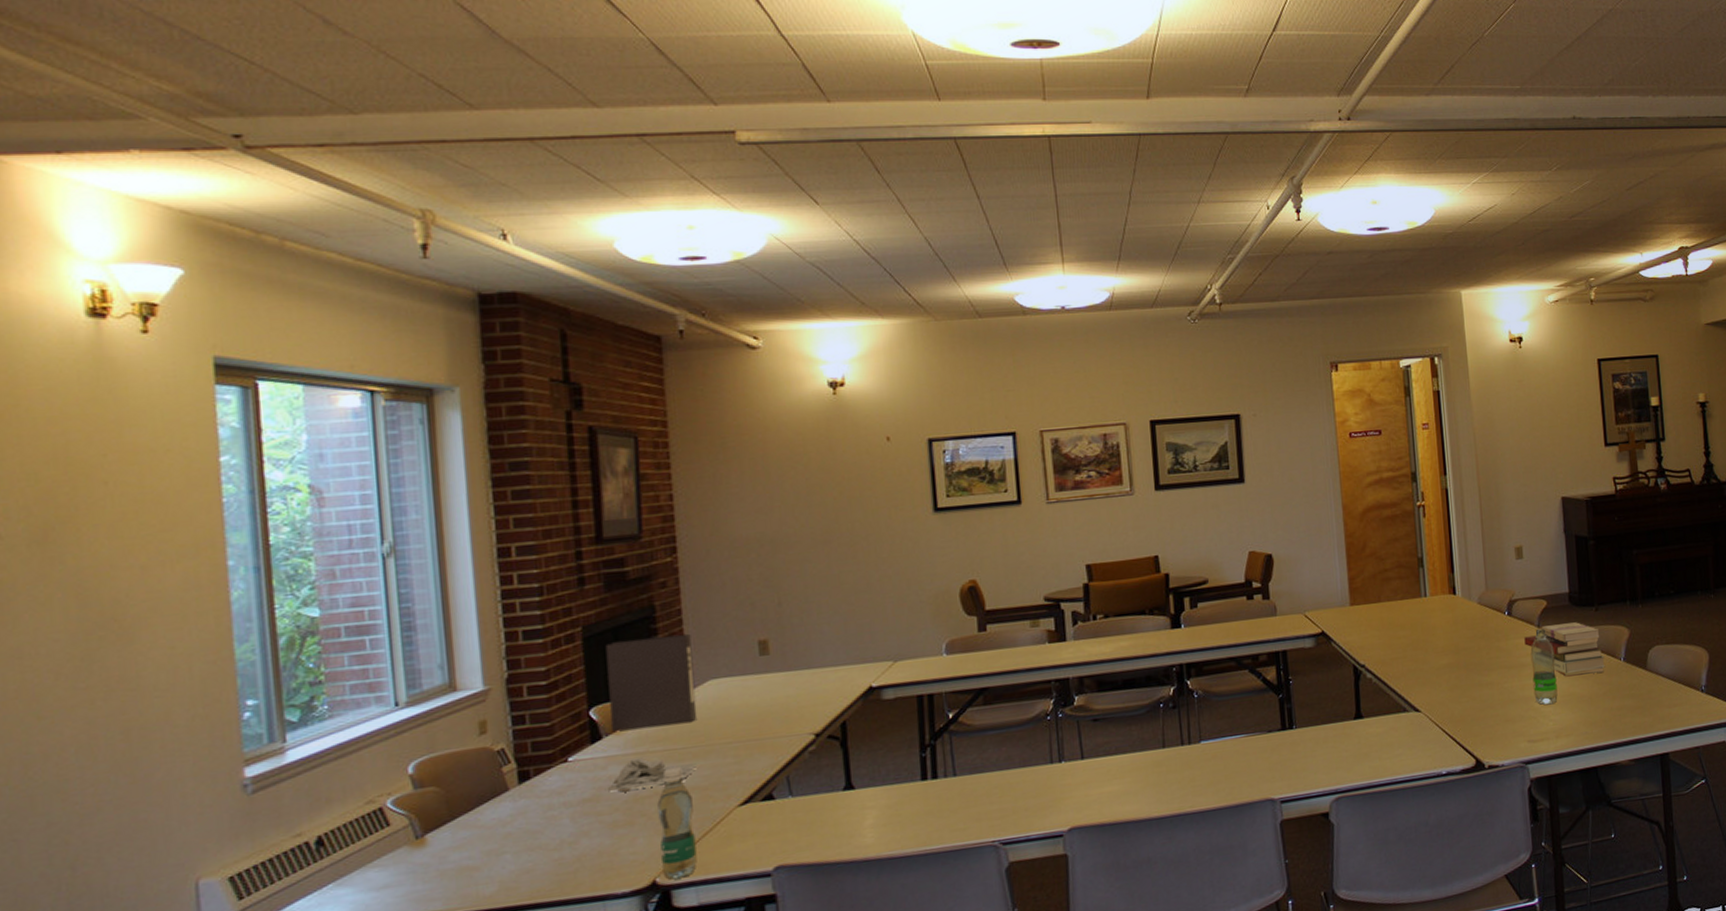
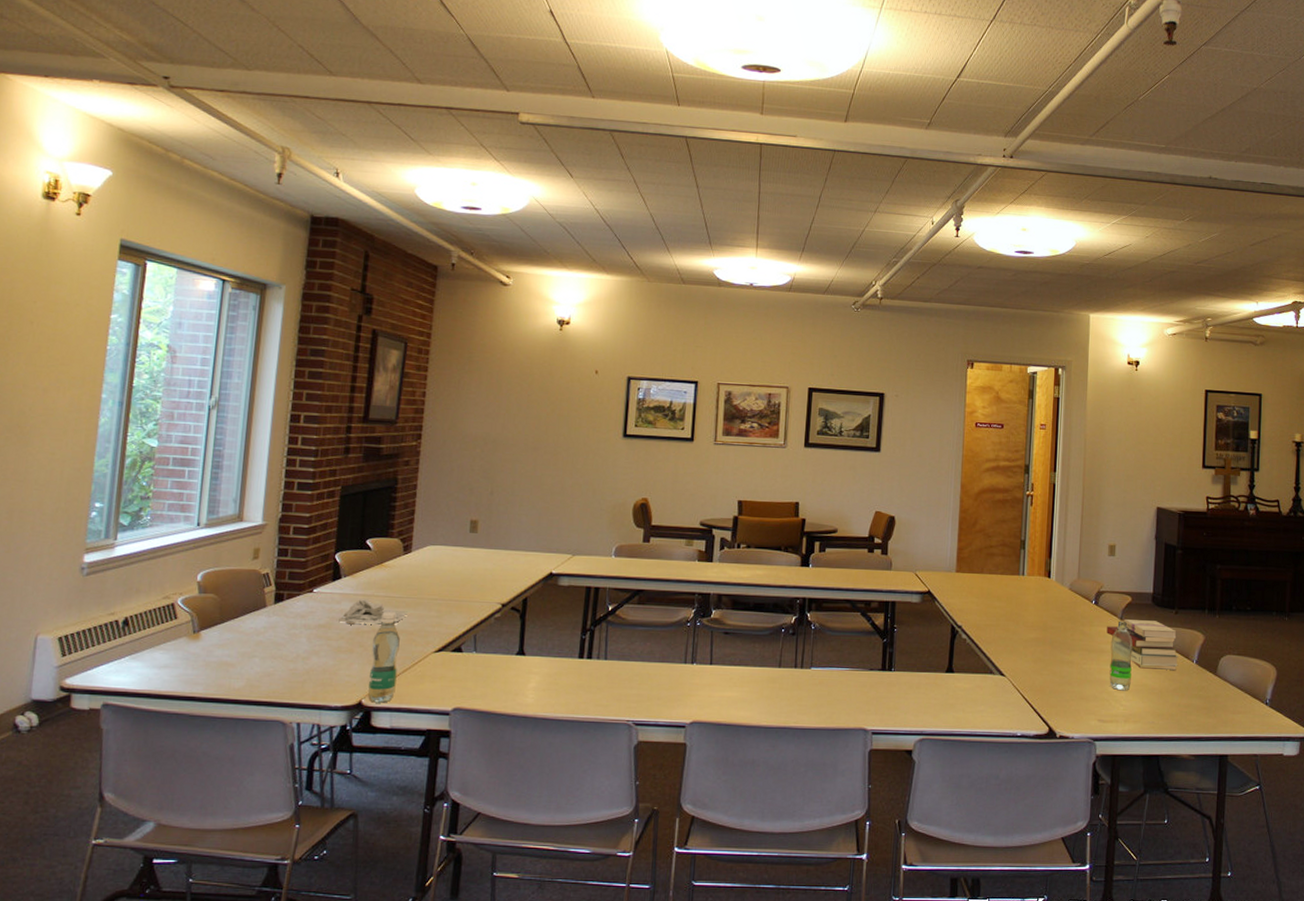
binder: present [605,633,698,733] -> none [350,502,421,578]

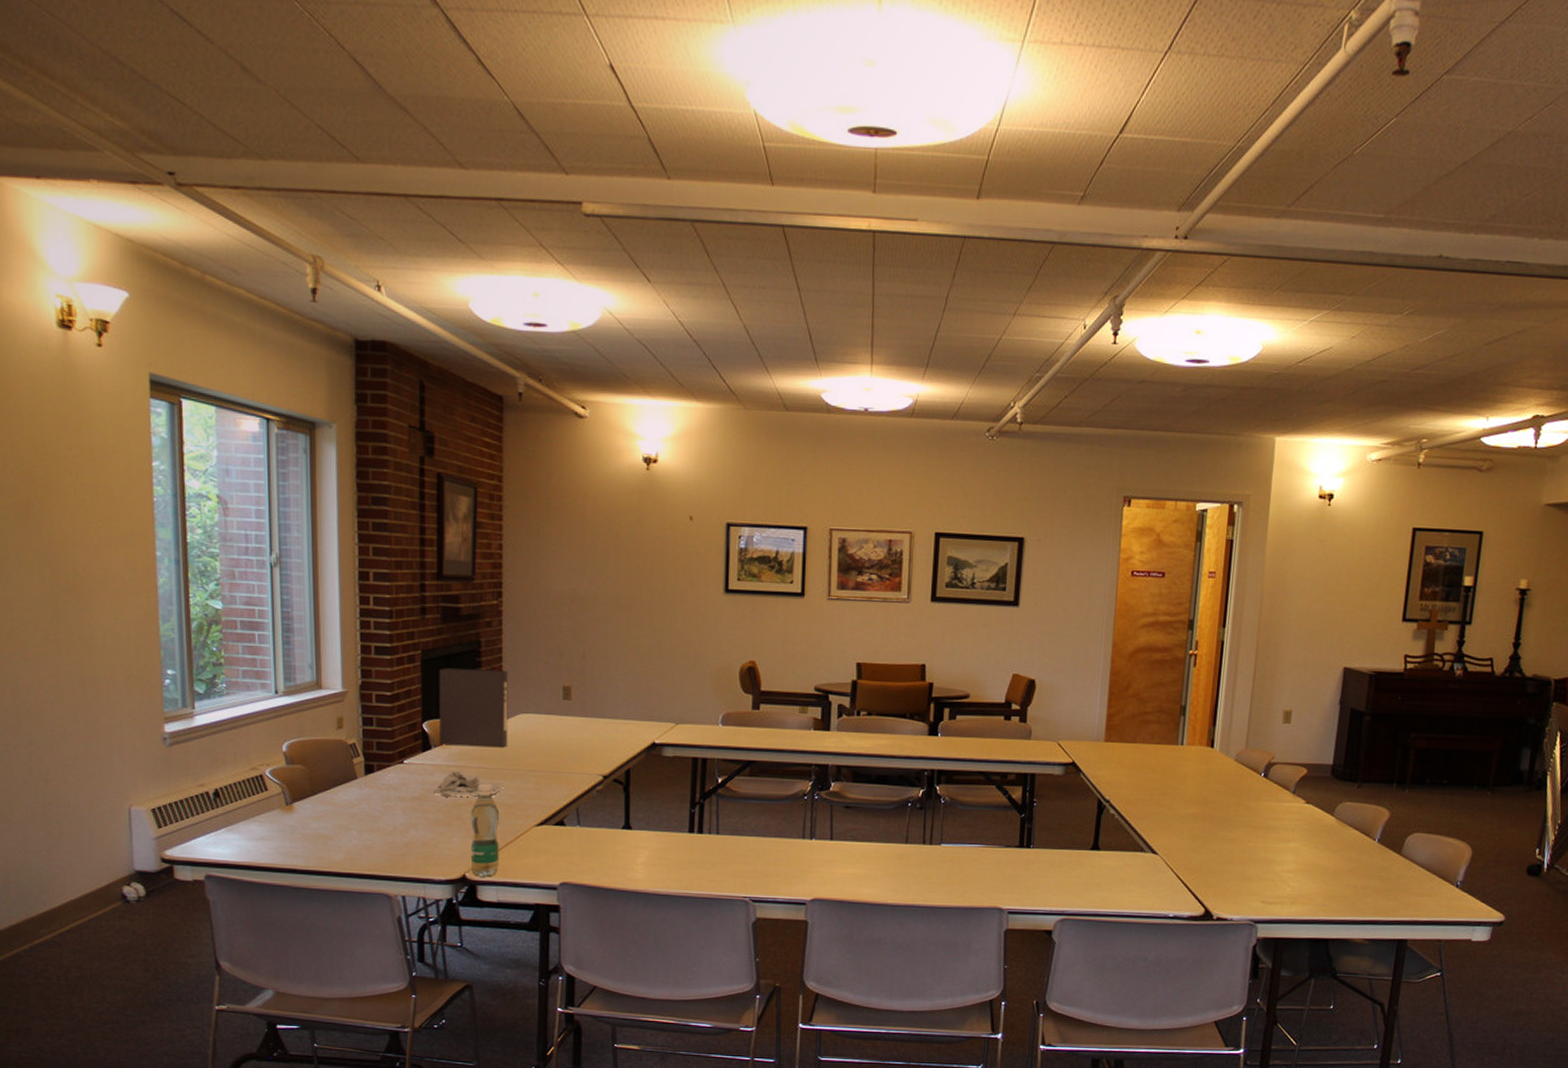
binder: none [350,502,421,578] -> present [439,667,508,748]
books: present [1107,619,1179,670] -> none [1276,794,1358,849]
bottle: present [1109,620,1133,691] -> none [1276,795,1306,871]

